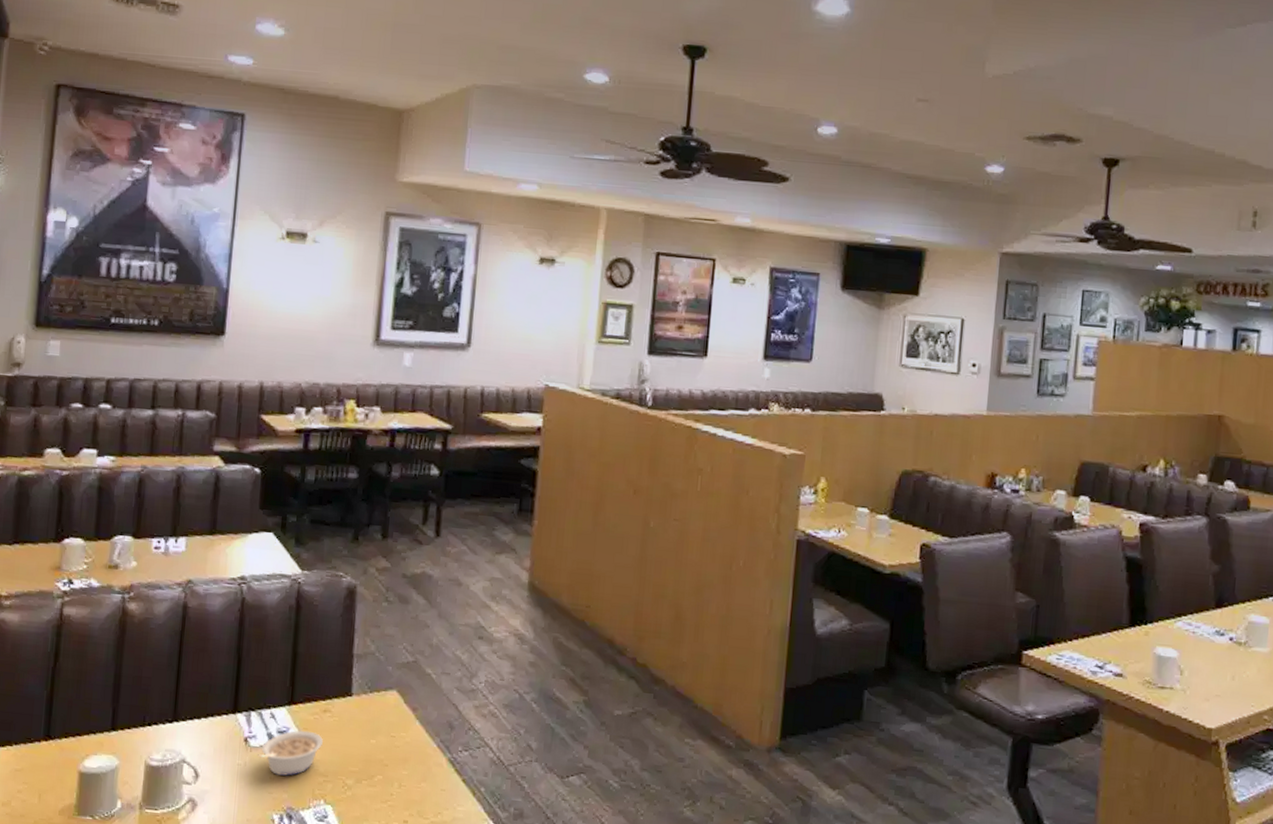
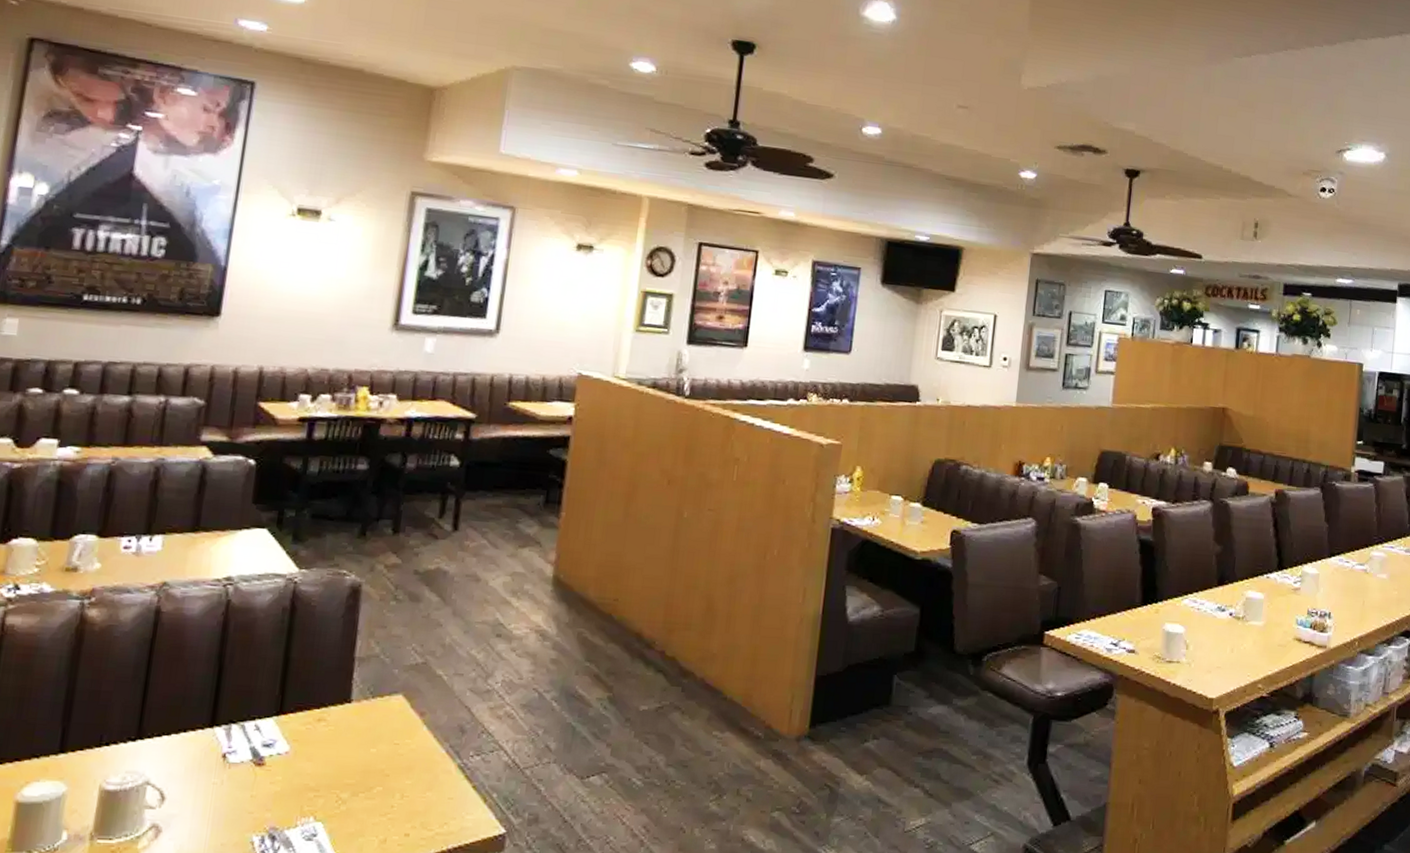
legume: present [258,730,323,776] -> none [238,742,315,793]

